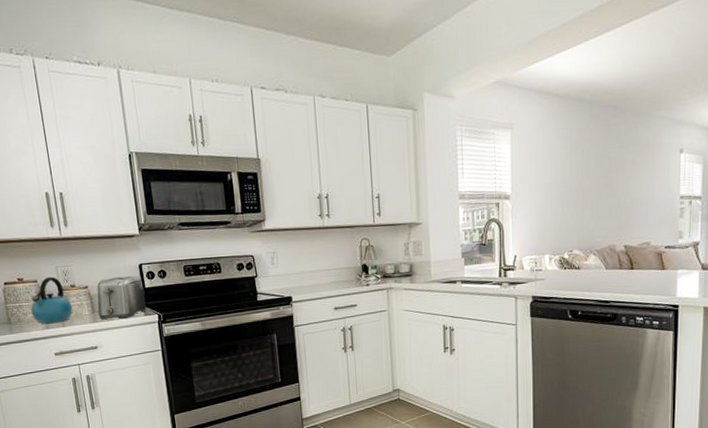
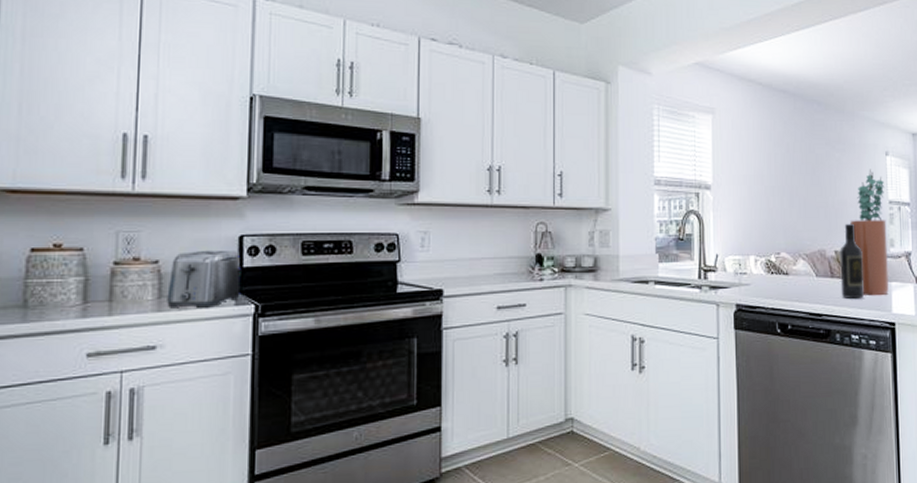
kettle: present [30,276,73,324] -> none [63,244,130,311]
wine bottle: none [628,219,651,287] -> present [839,223,864,299]
vase: none [641,167,677,283] -> present [850,169,889,295]

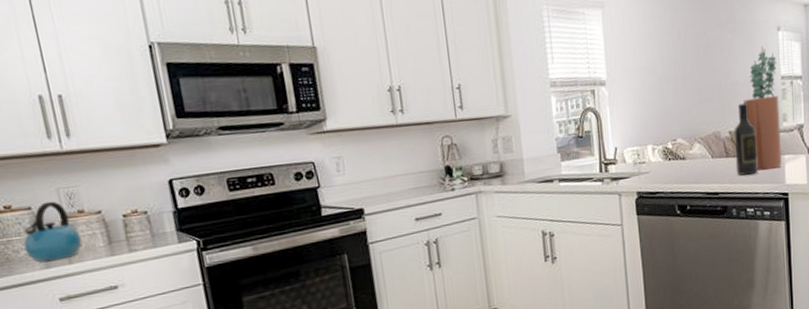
kettle: none [63,244,130,311] -> present [23,201,82,262]
toaster: present [167,250,241,309] -> none [113,194,182,252]

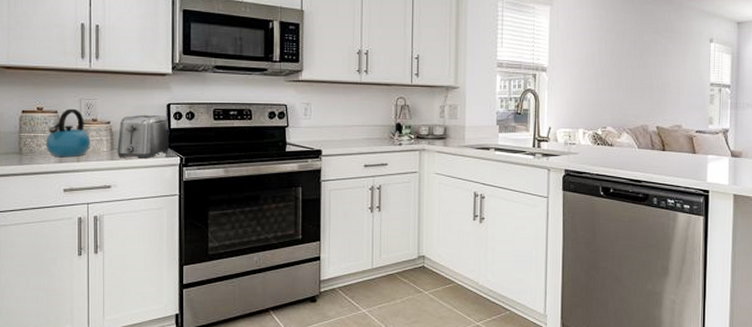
toaster: none [113,194,182,252] -> present [117,114,169,158]
wine bottle: present [733,102,758,176] -> none [660,102,682,168]
vase: present [743,46,782,171] -> none [672,54,708,166]

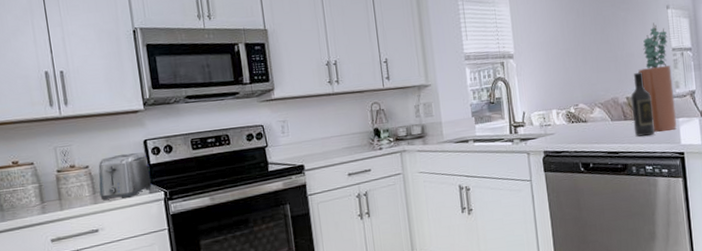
kettle: present [45,108,91,158] -> none [25,157,72,209]
wine bottle: none [660,102,682,168] -> present [630,71,655,137]
vase: none [672,54,708,166] -> present [638,22,677,132]

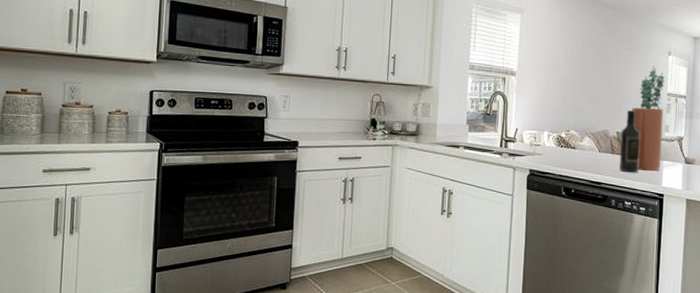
toaster: present [98,152,152,201] -> none [98,100,151,143]

